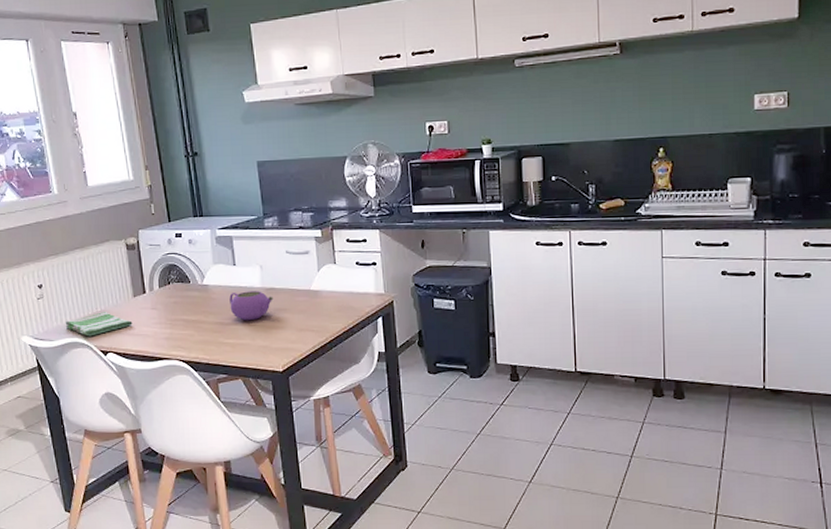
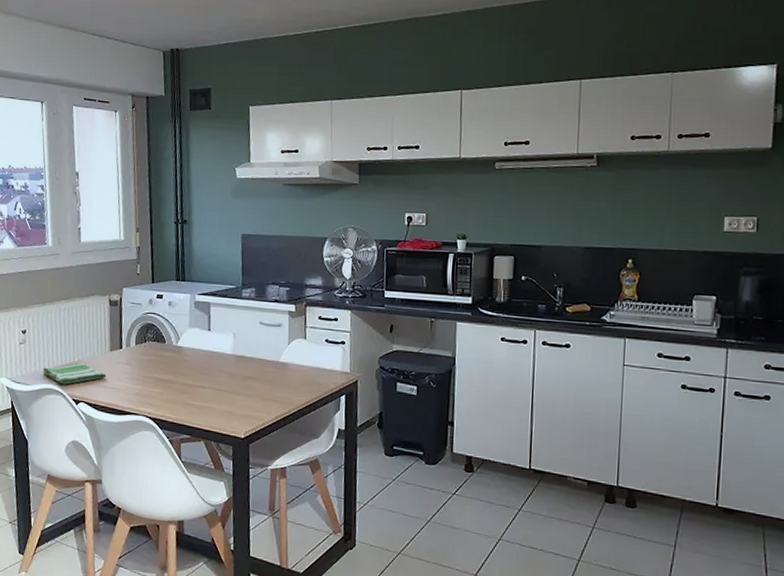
teapot: present [229,291,273,321] -> none [200,356,243,386]

